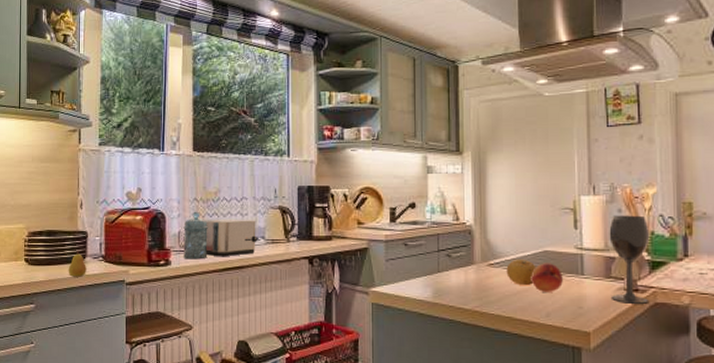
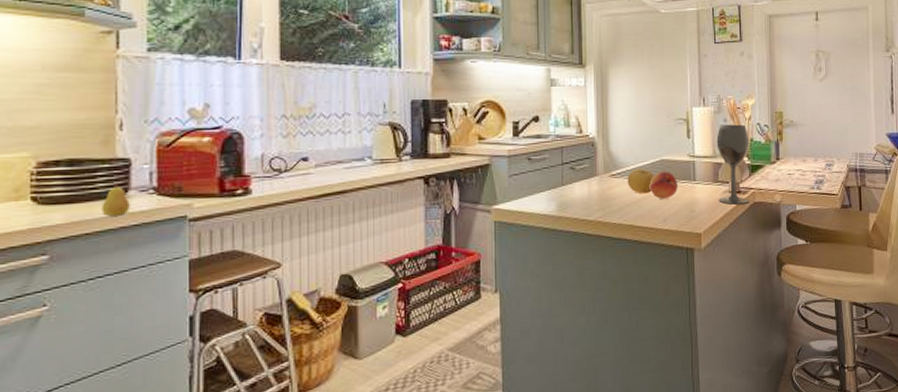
canister: present [183,211,209,260] -> none [268,130,302,186]
toaster: present [205,219,257,257] -> none [297,137,363,182]

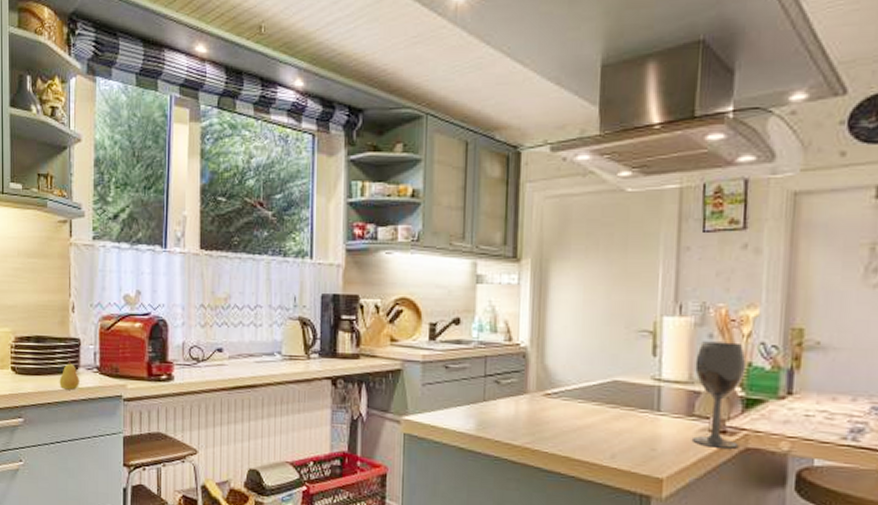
fruit: present [627,168,654,194] -> none [566,388,603,422]
fruit: present [649,171,678,199] -> none [595,395,634,430]

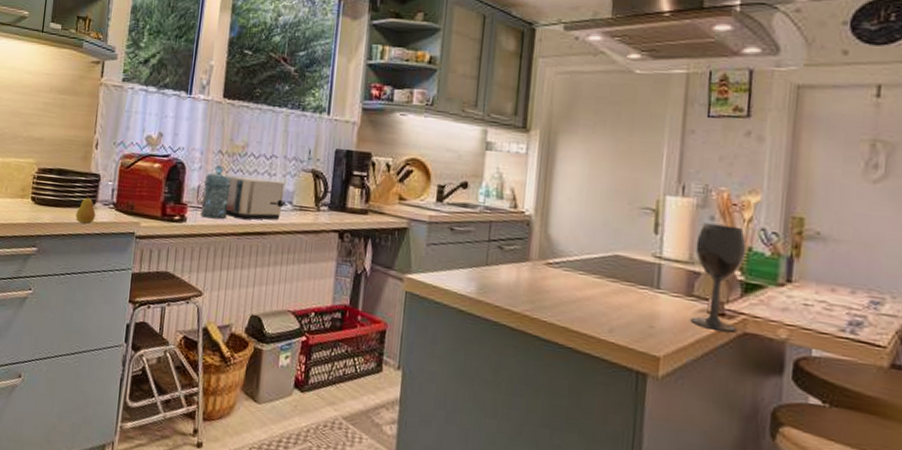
canister: none [188,319,217,375] -> present [200,165,232,219]
toaster: none [213,329,273,374] -> present [226,175,285,220]

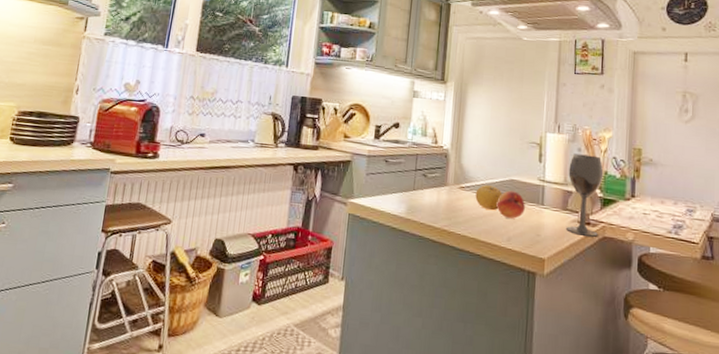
fruit: present [75,195,96,224] -> none [53,135,73,161]
canister: present [200,165,232,219] -> none [172,108,202,156]
toaster: present [226,175,285,220] -> none [195,117,248,156]
fruit: none [566,260,603,294] -> present [475,184,503,211]
fruit: none [595,269,634,305] -> present [496,190,525,219]

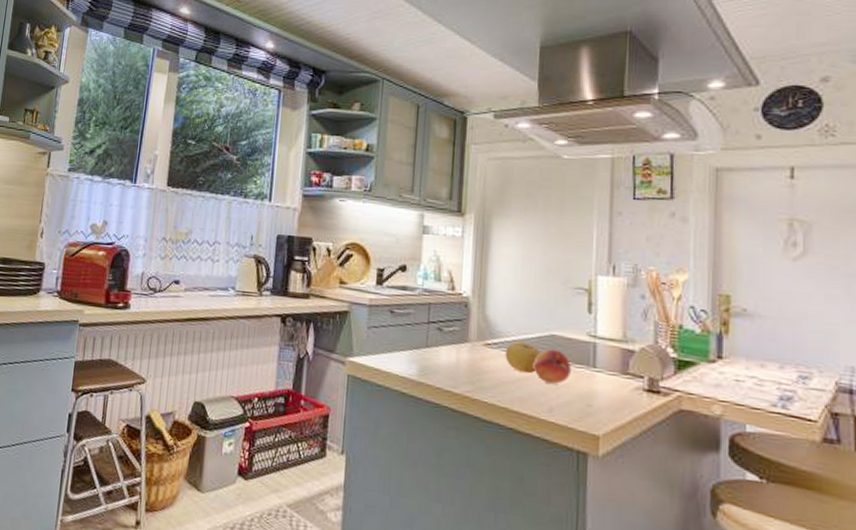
wine glass: present [566,153,604,237] -> none [628,302,677,410]

